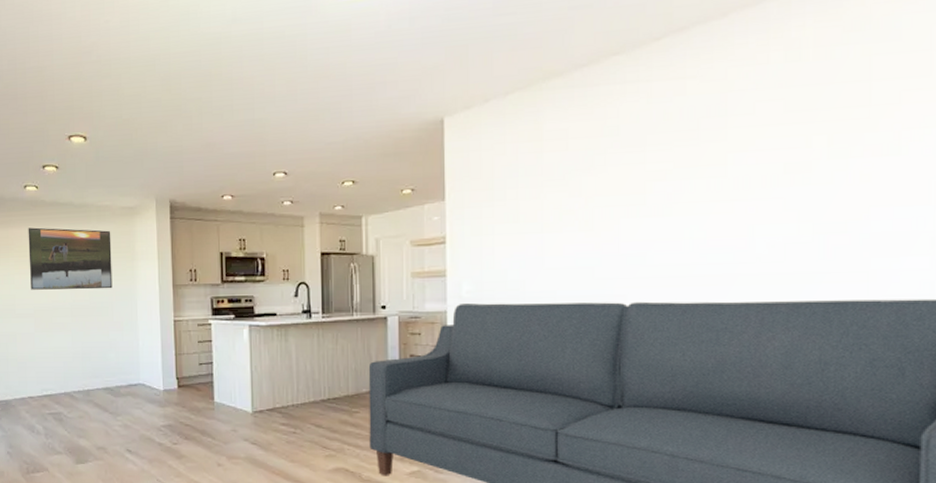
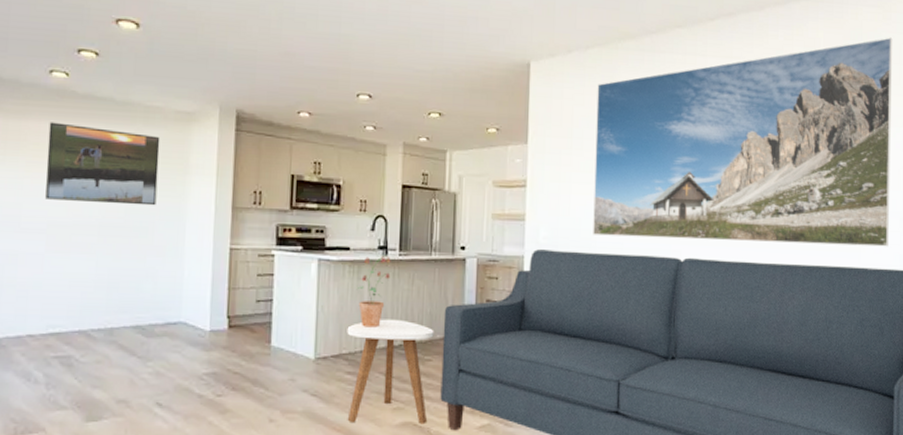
side table: none [279,376,360,470] -> present [347,319,434,425]
potted plant: none [285,318,315,384] -> present [356,254,391,328]
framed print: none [520,18,920,286] -> present [593,37,893,247]

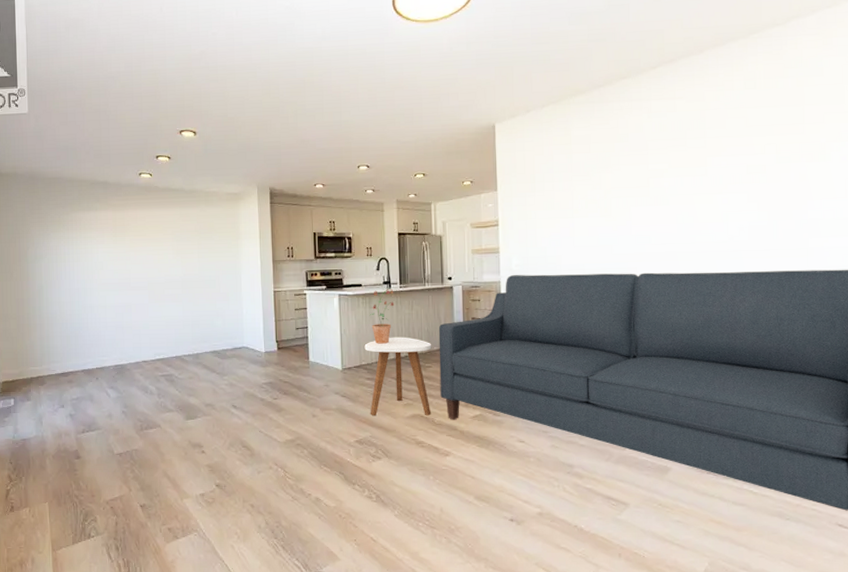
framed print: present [45,122,160,206] -> none [142,210,219,265]
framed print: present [593,37,893,247] -> none [554,60,838,260]

